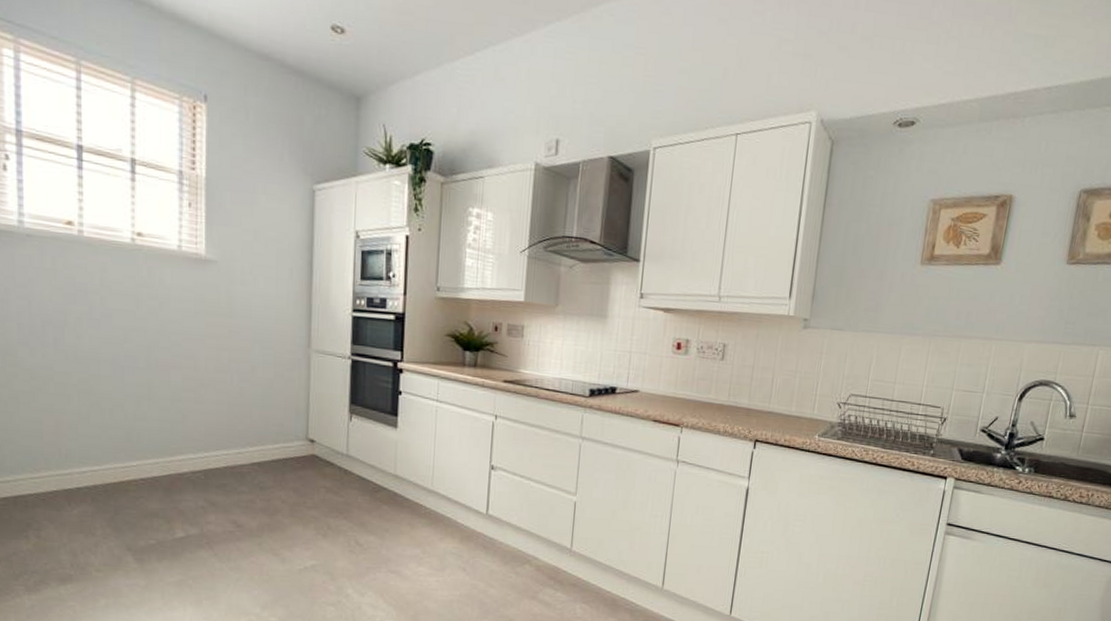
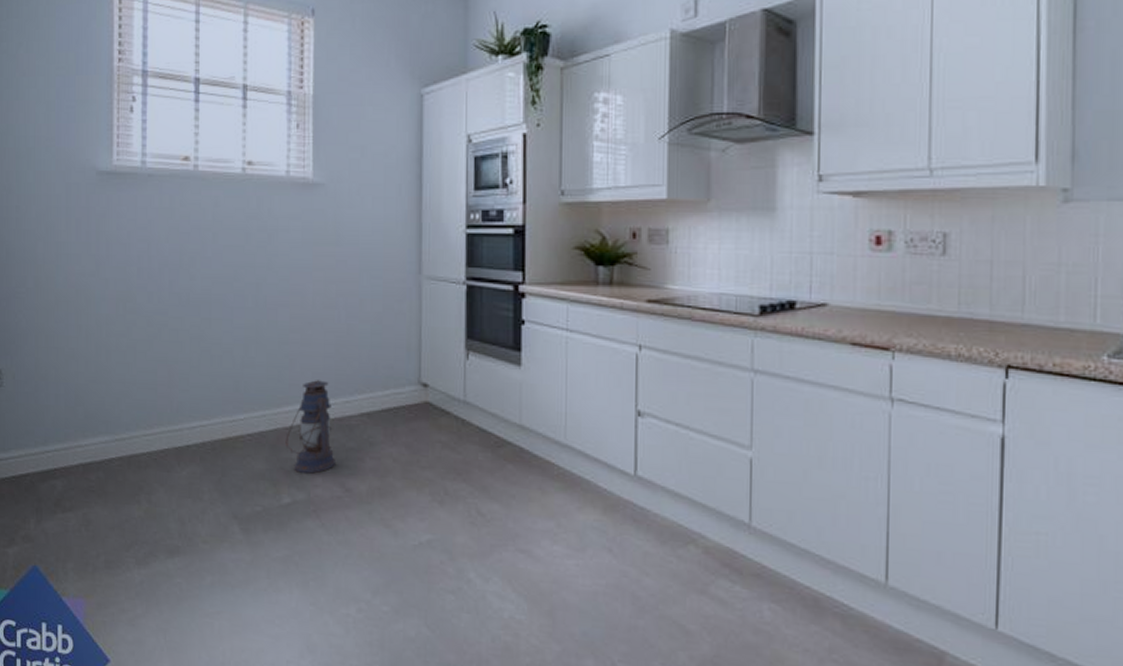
lantern: none [179,434,228,513] -> present [285,380,335,474]

